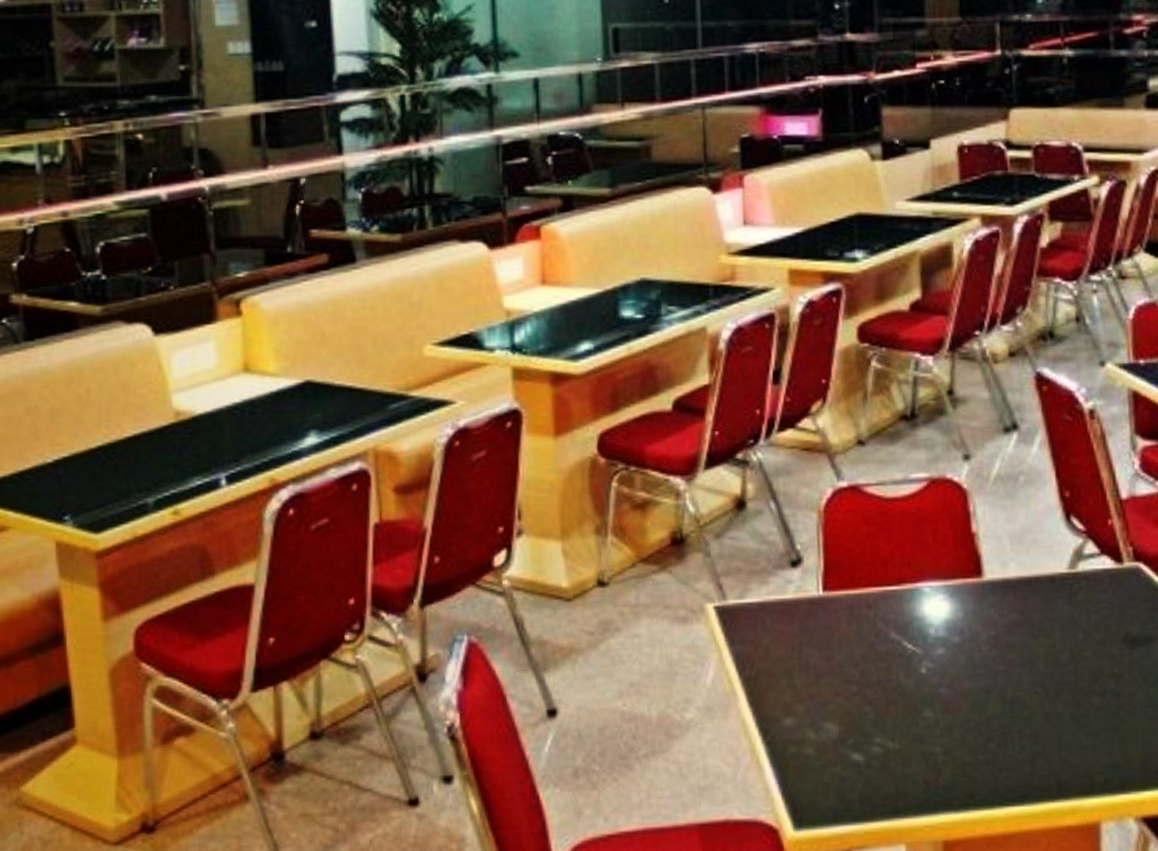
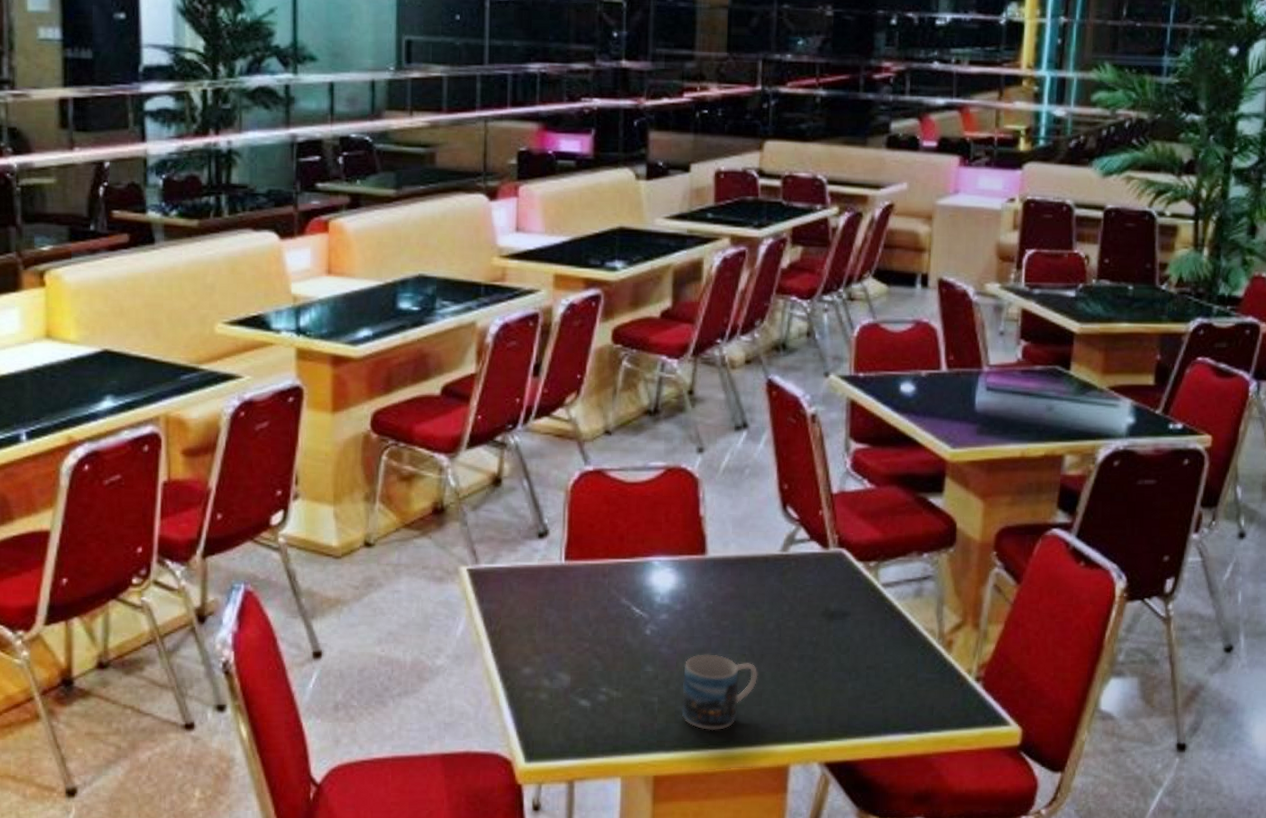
mug: none [967,693,1055,784] -> present [681,654,758,730]

